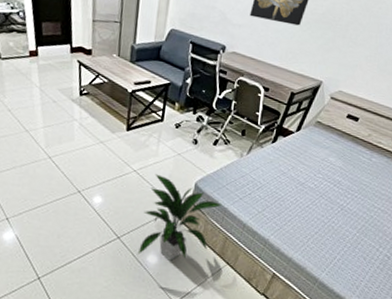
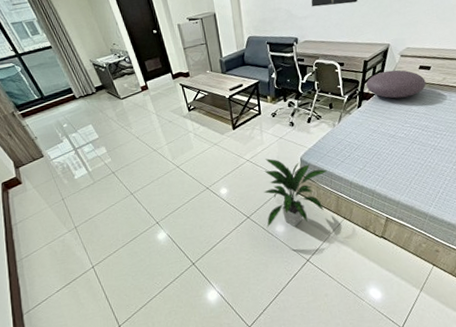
cushion: none [287,109,350,145] -> present [366,70,426,99]

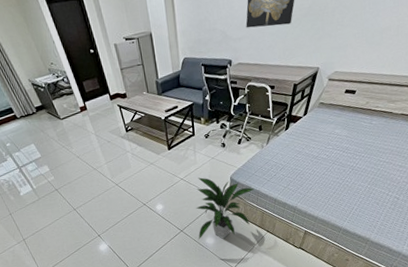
cushion: present [366,70,426,99] -> none [294,93,350,122]

